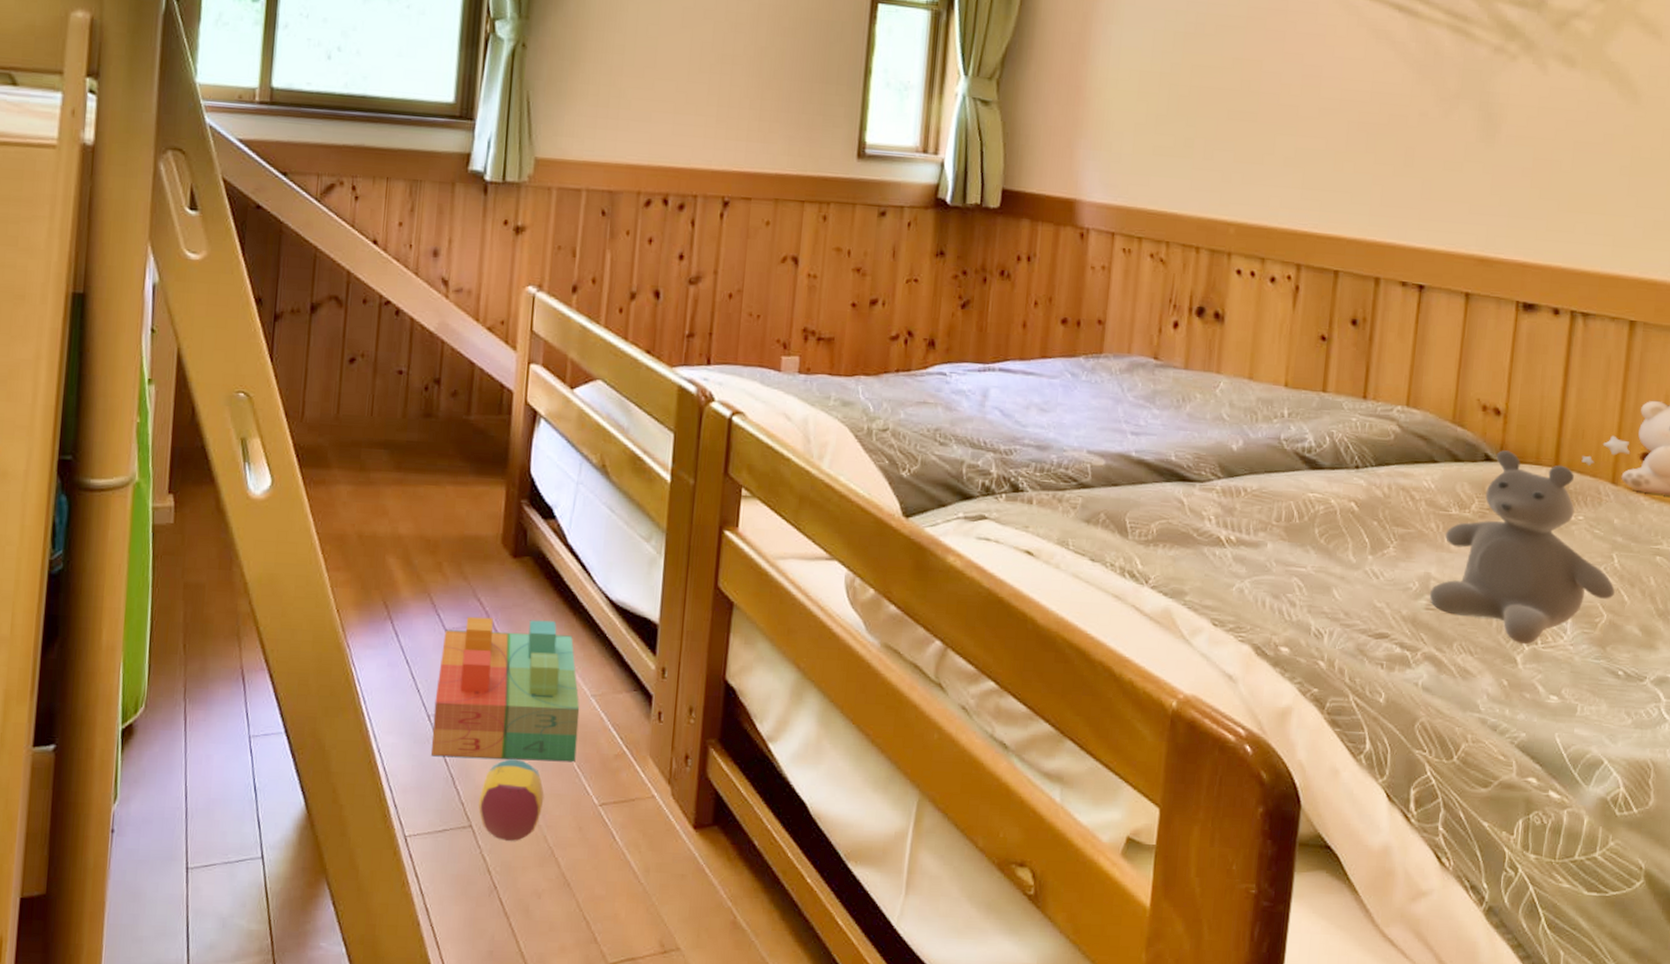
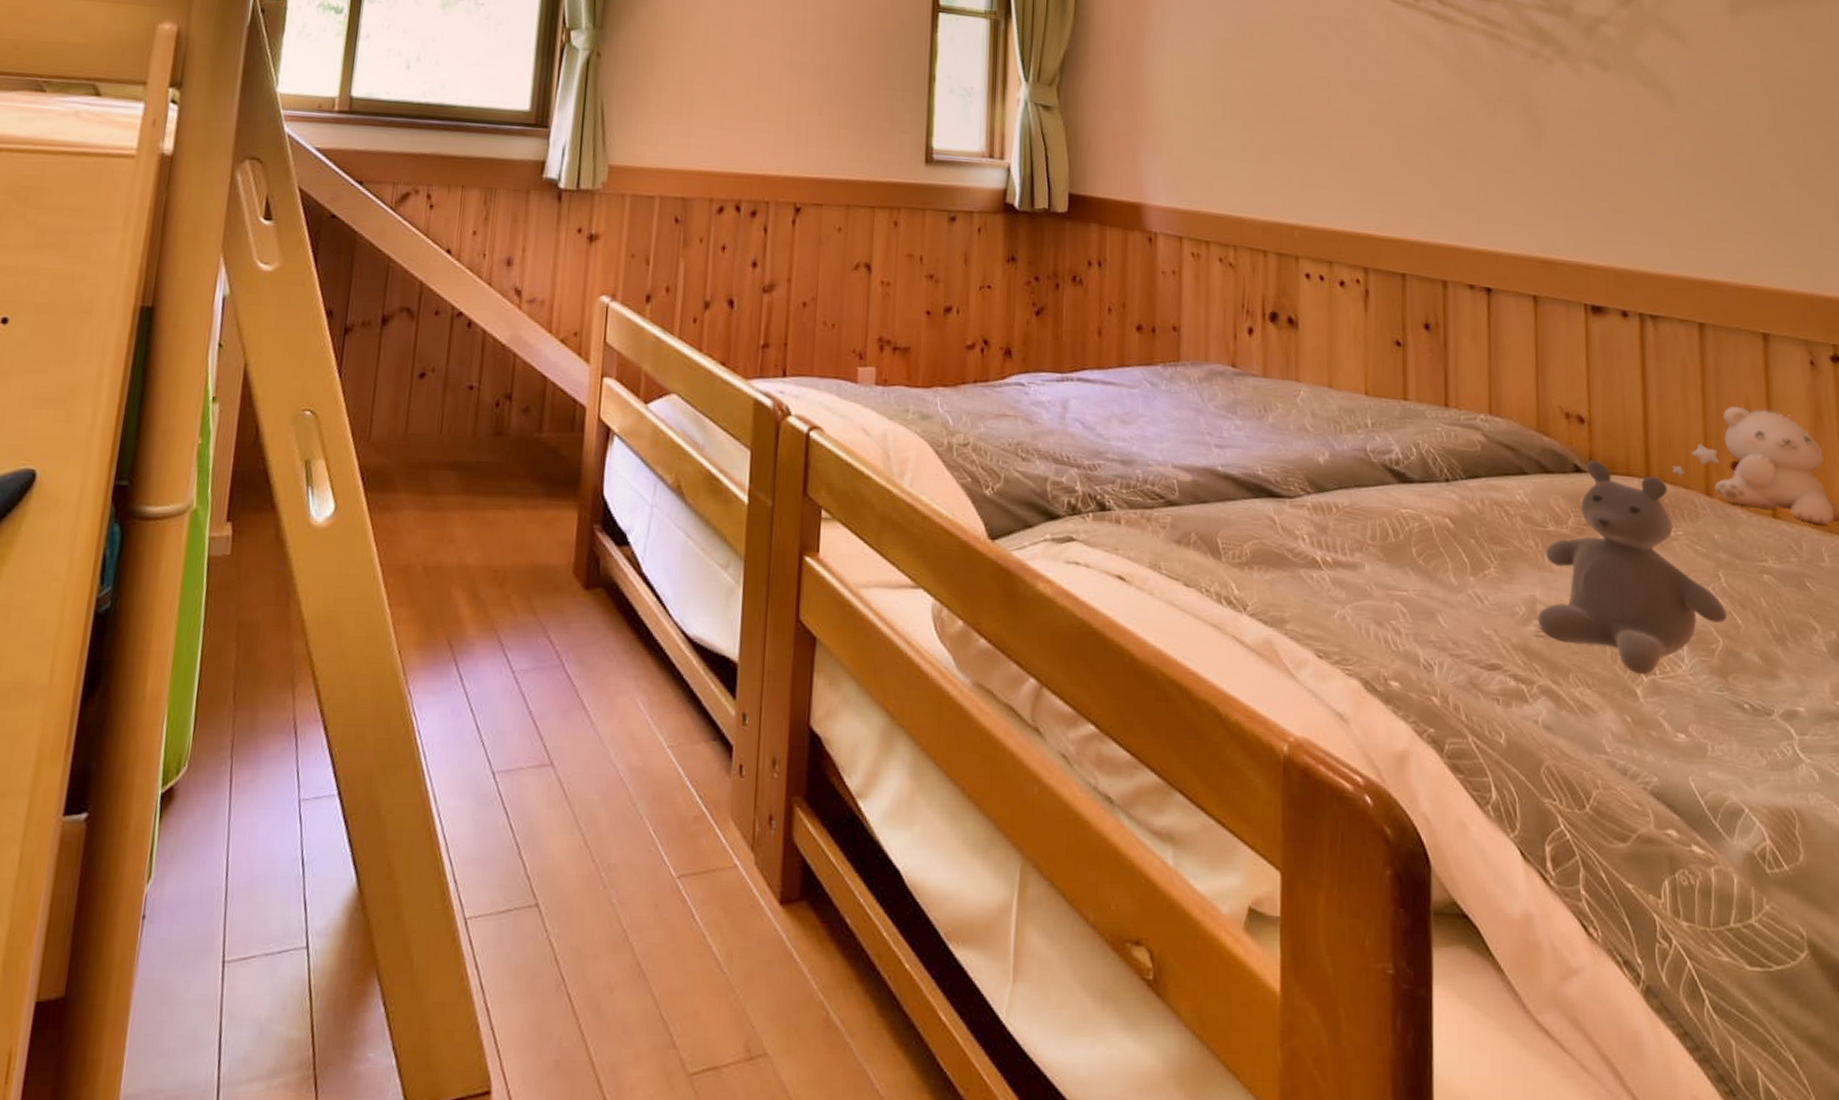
toy blocks: present [431,616,580,762] -> none [495,656,656,826]
ball: present [477,759,544,841] -> none [545,823,618,922]

